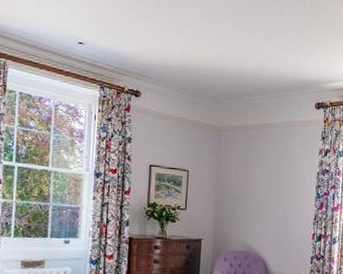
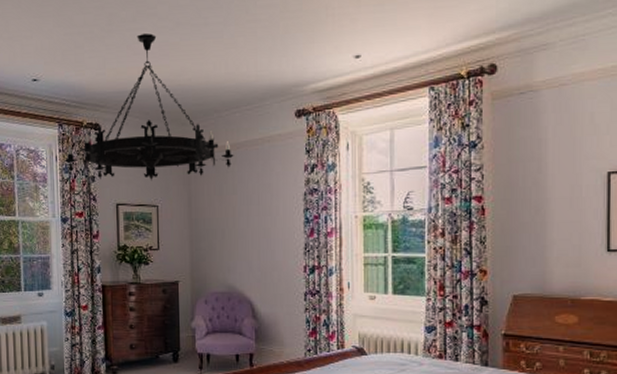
chandelier: none [102,17,261,149] -> present [64,33,234,181]

